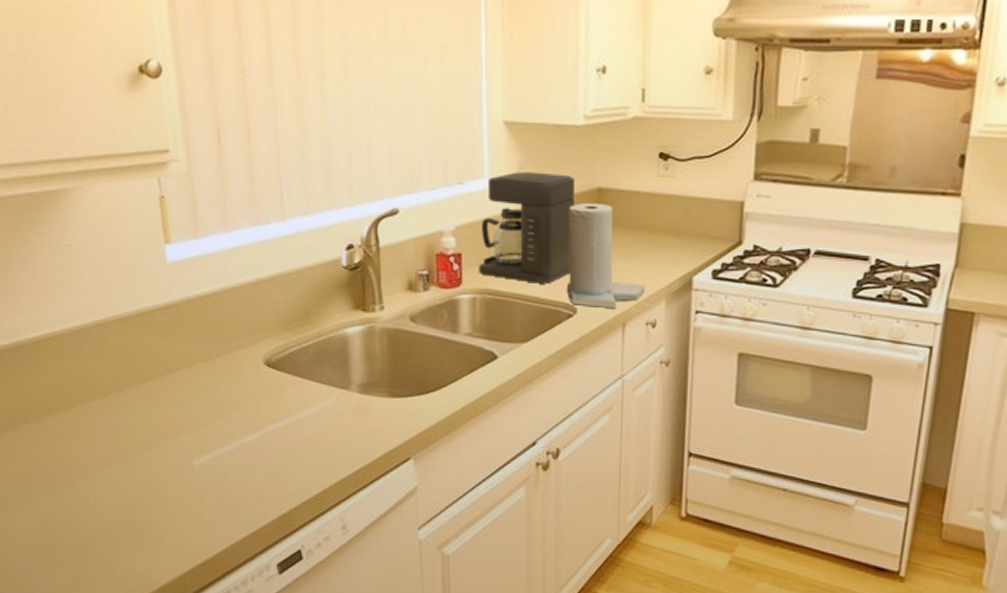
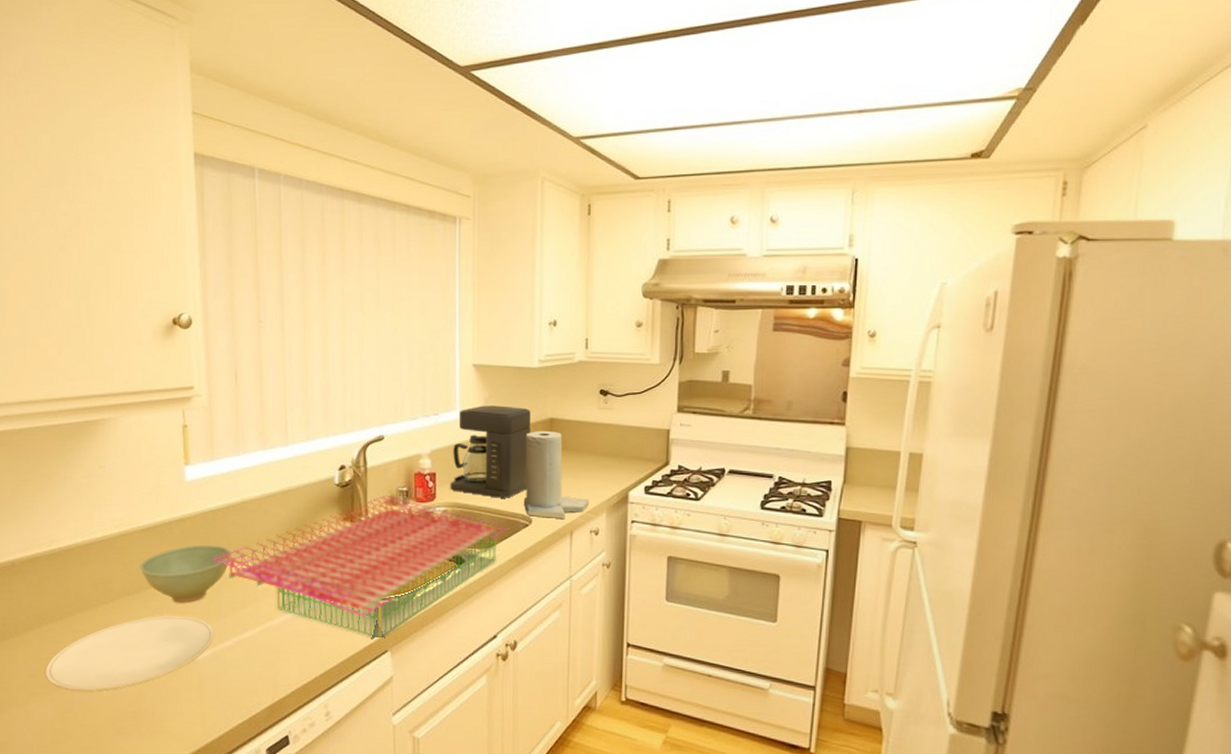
plate: none [24,416,211,499] -> present [46,615,214,691]
bowl: none [121,336,226,403] -> present [139,544,231,603]
dish rack: none [204,278,546,445] -> present [212,494,506,639]

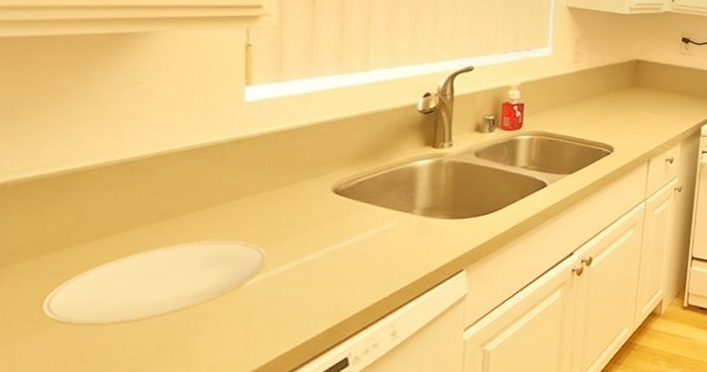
bowl: present [139,544,231,603] -> none [179,167,295,228]
dish rack: present [212,494,506,639] -> none [272,122,589,259]
coffee maker: present [450,405,531,498] -> none [537,44,619,129]
paper towel: present [523,430,588,519] -> none [606,69,666,148]

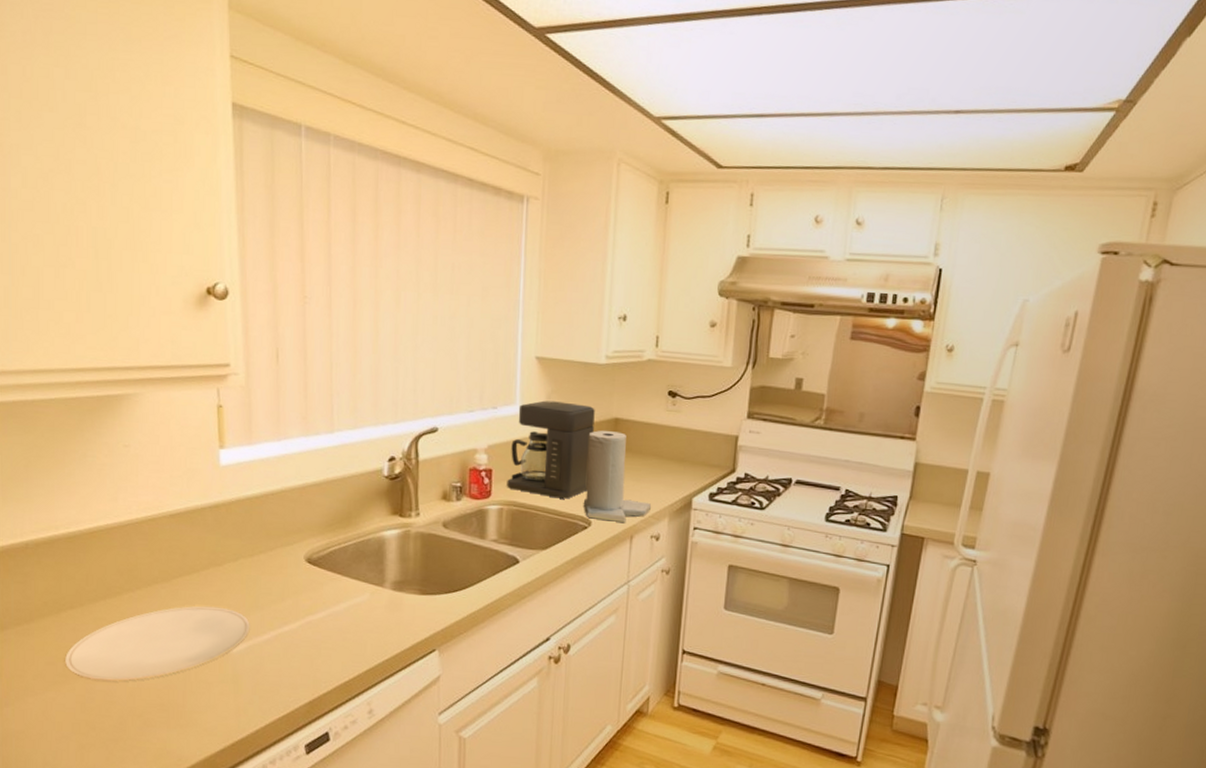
coffee maker: none [537,44,619,129] -> present [507,400,595,499]
paper towel: none [606,69,666,148] -> present [583,430,651,522]

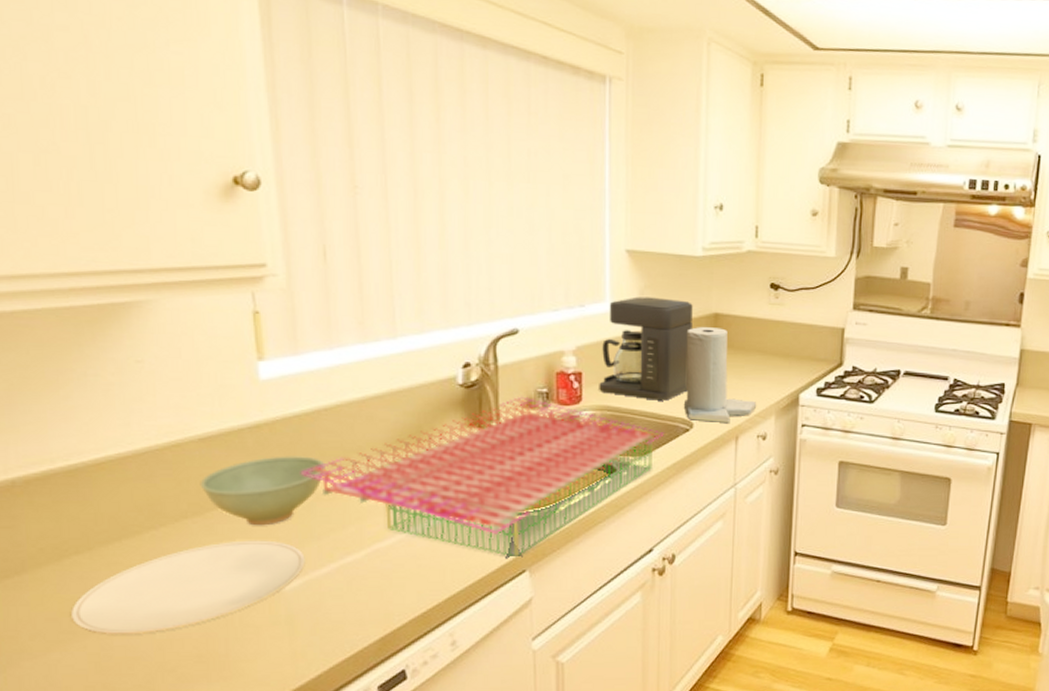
bowl: none [169,533,270,594] -> present [200,456,325,526]
dish rack: none [249,489,564,637] -> present [300,396,664,558]

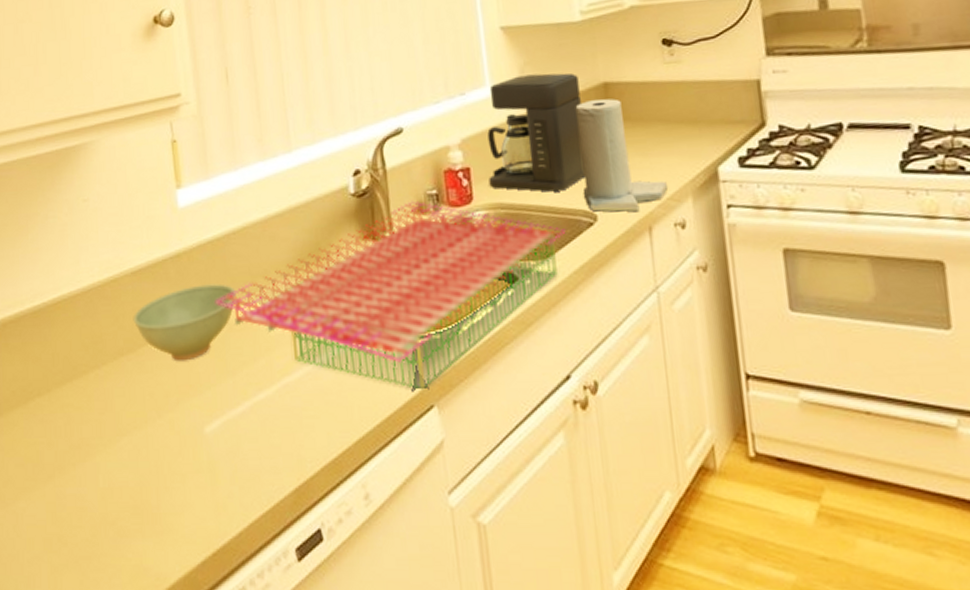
plate: present [71,540,305,635] -> none [34,377,223,483]

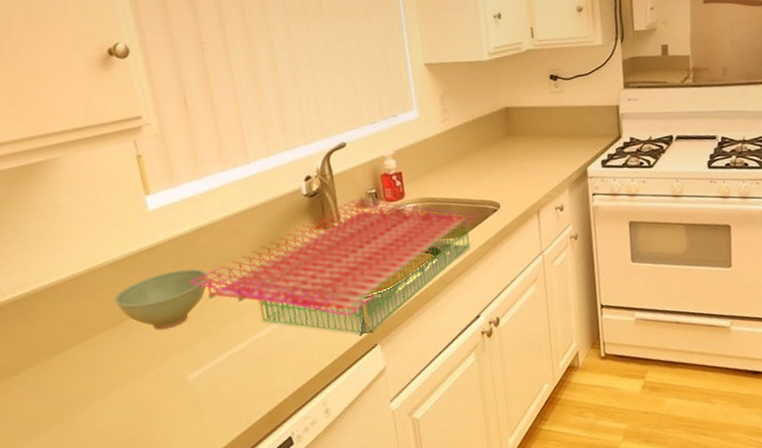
coffee maker: present [487,73,586,192] -> none [415,100,492,189]
paper towel: present [575,98,668,212] -> none [484,119,551,202]

